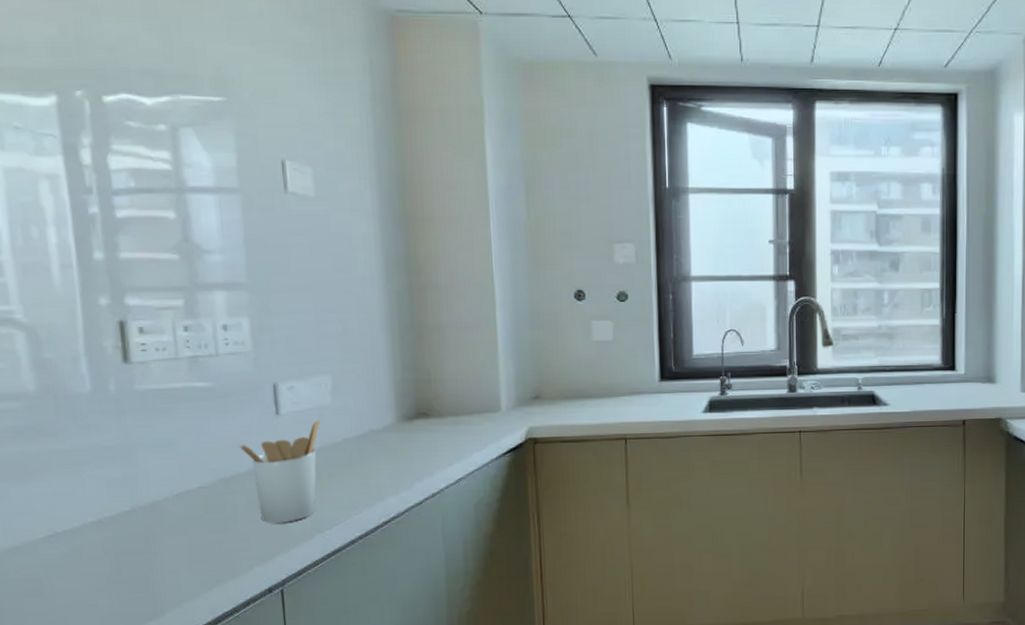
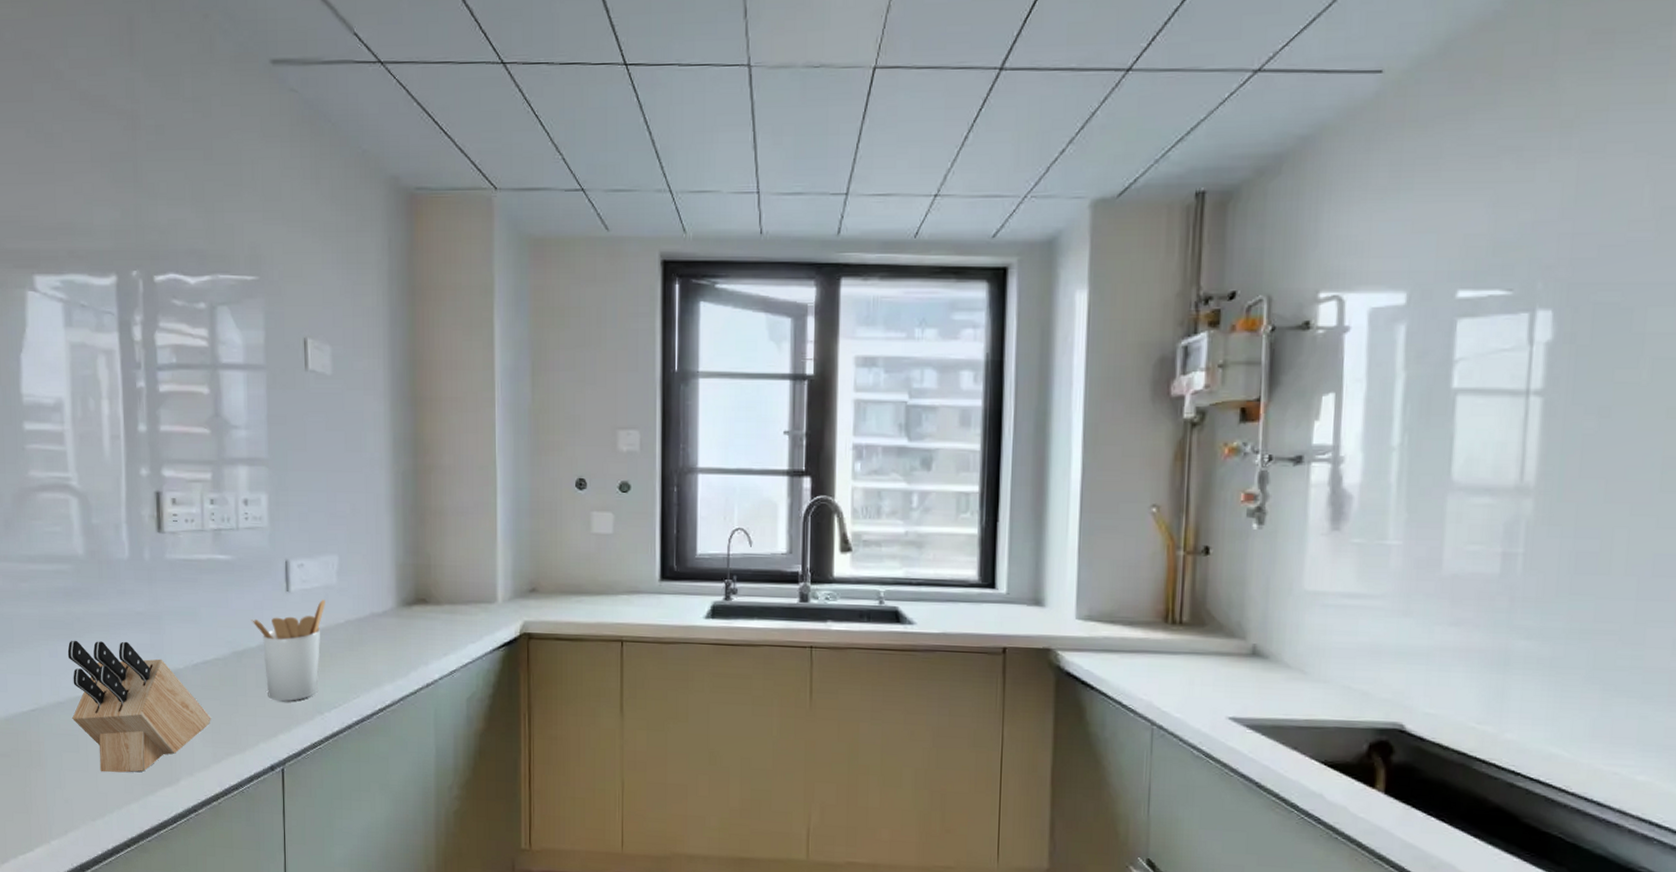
knife block: none [22,477,198,614] -> present [67,640,211,773]

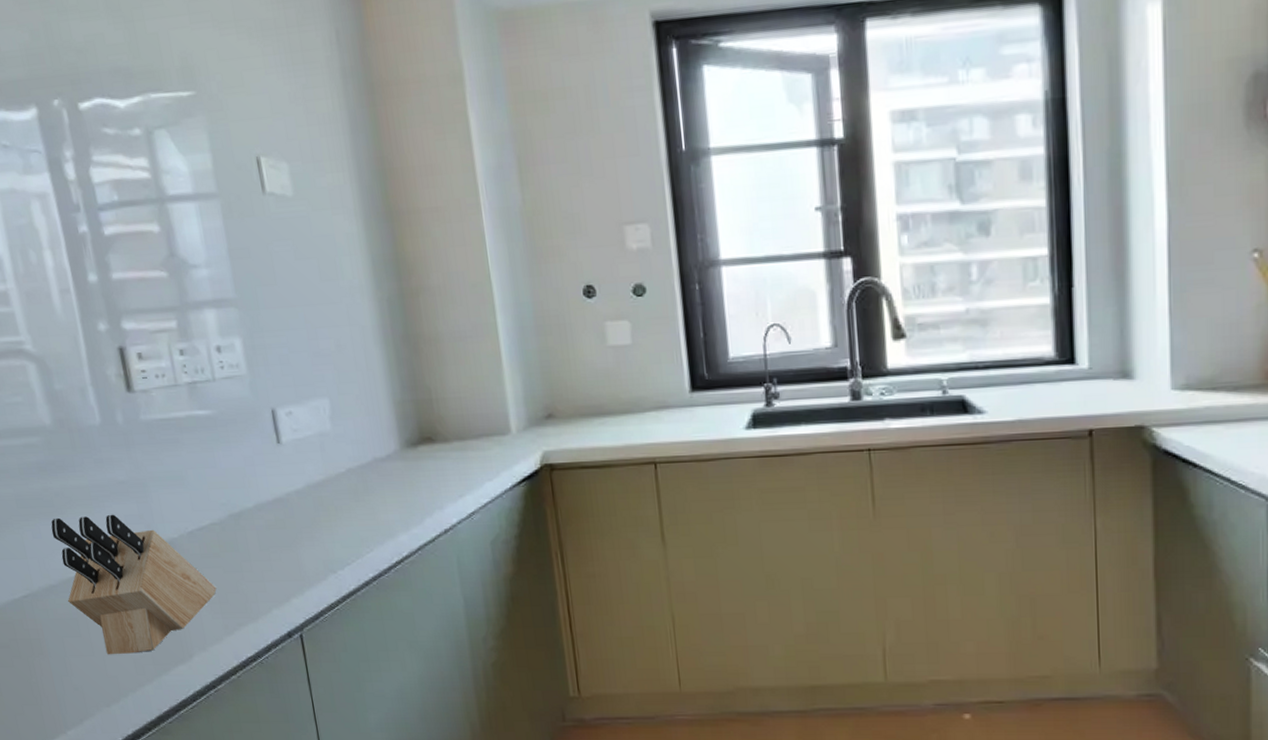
utensil holder: present [251,599,325,702] -> none [243,448,327,564]

